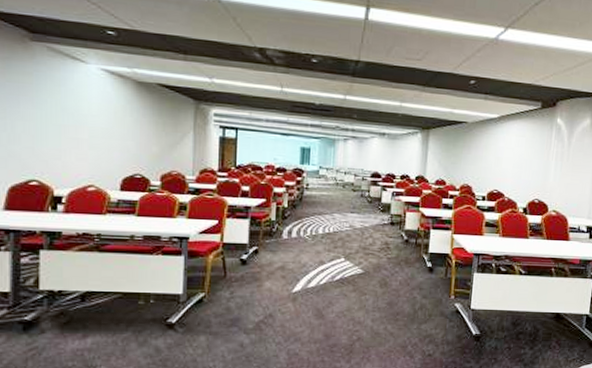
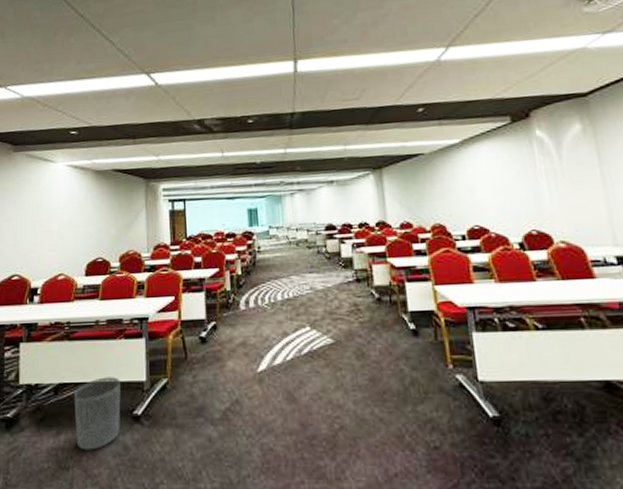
waste bin: none [103,288,155,352] -> present [73,377,121,451]

